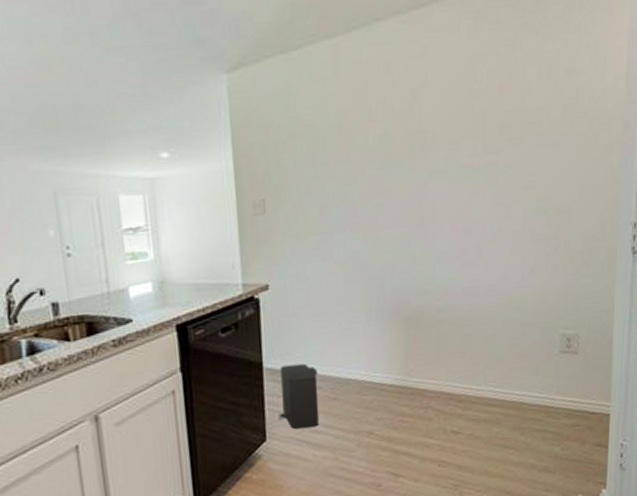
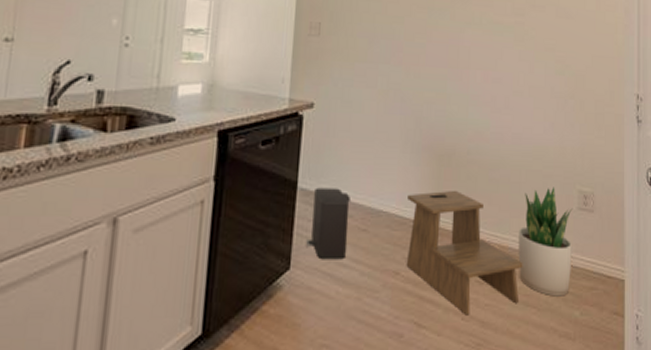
step stool: none [376,351,500,462] -> present [406,191,523,316]
planter: none [495,334,554,437] -> present [518,187,572,297]

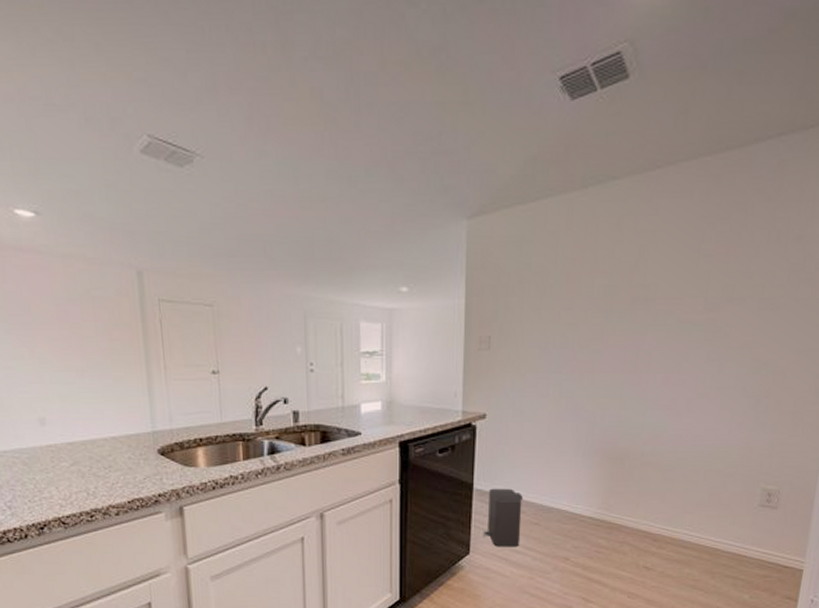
step stool: present [406,191,523,316] -> none [576,490,694,594]
planter: present [518,187,572,297] -> none [688,485,753,582]

